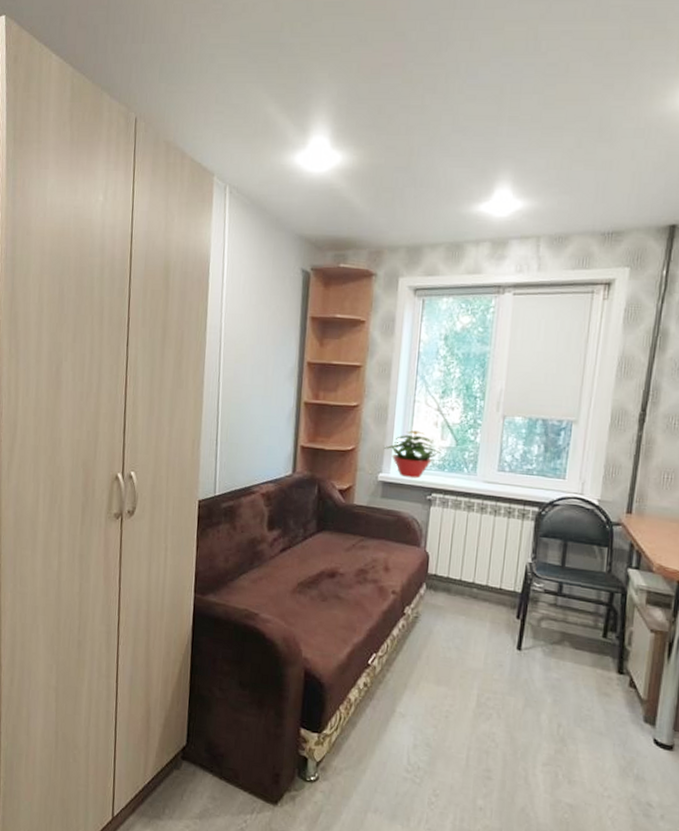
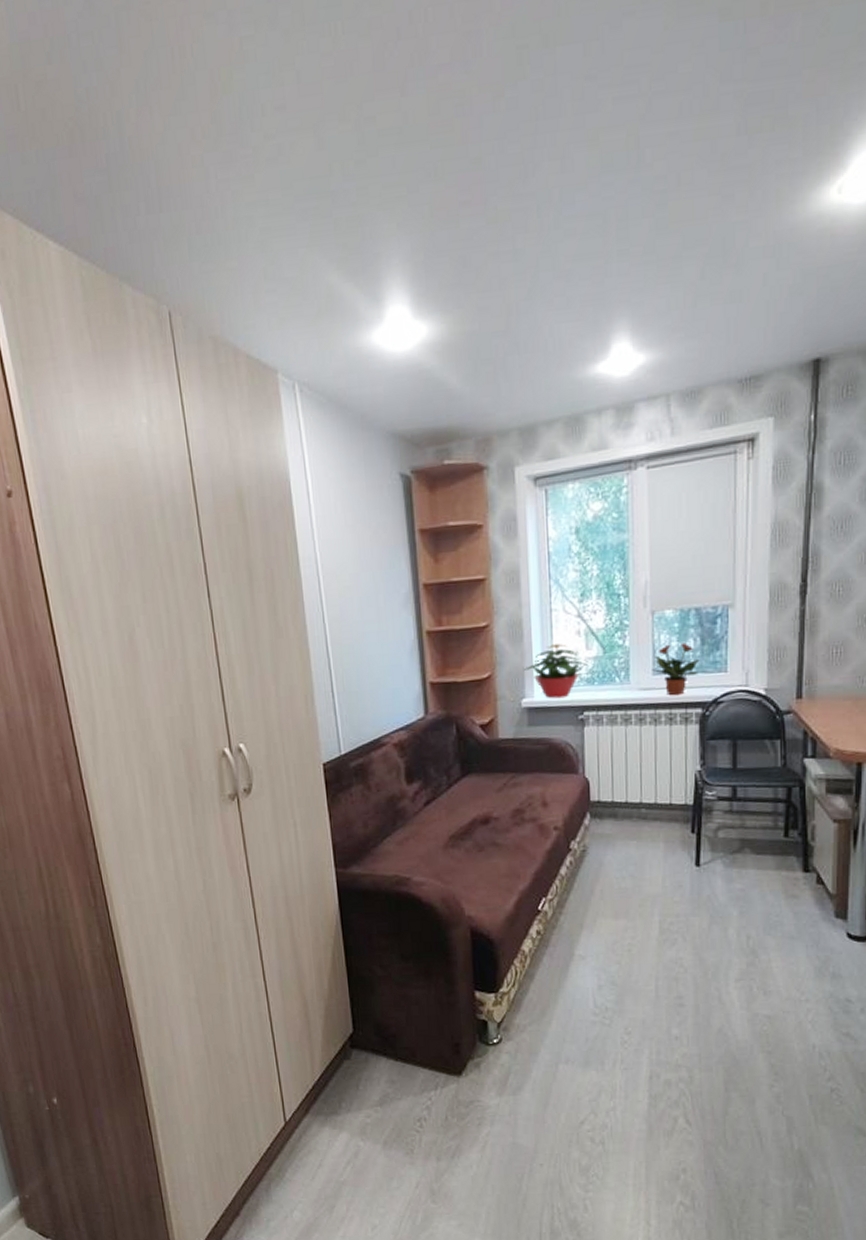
potted plant: none [497,446,541,493] -> present [652,643,700,696]

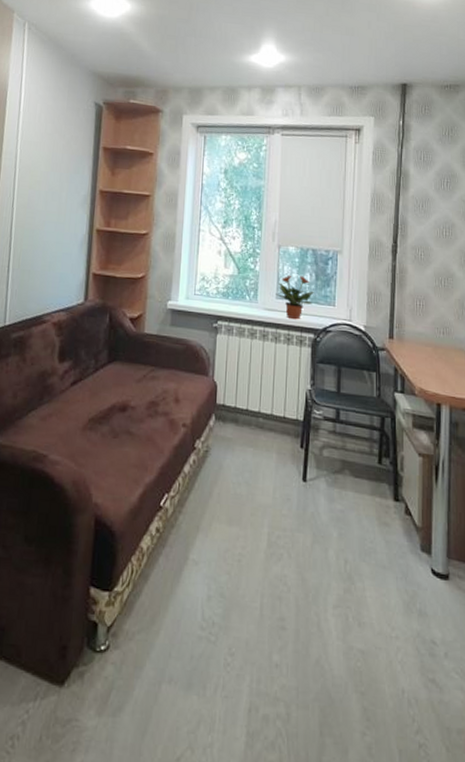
potted flower: present [524,644,588,699] -> none [173,258,225,306]

